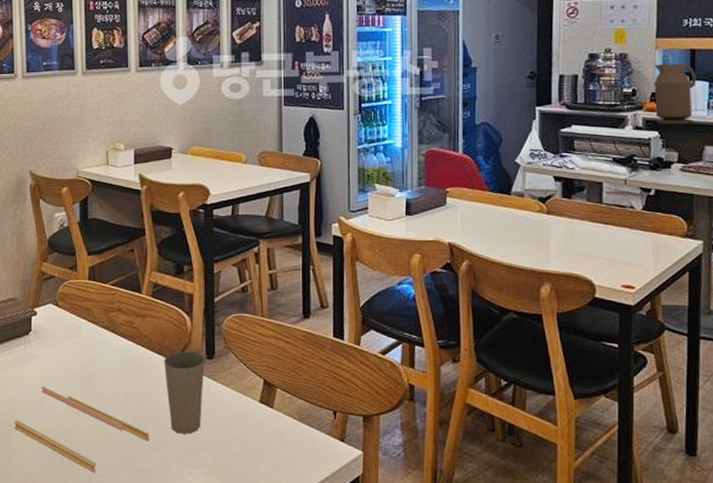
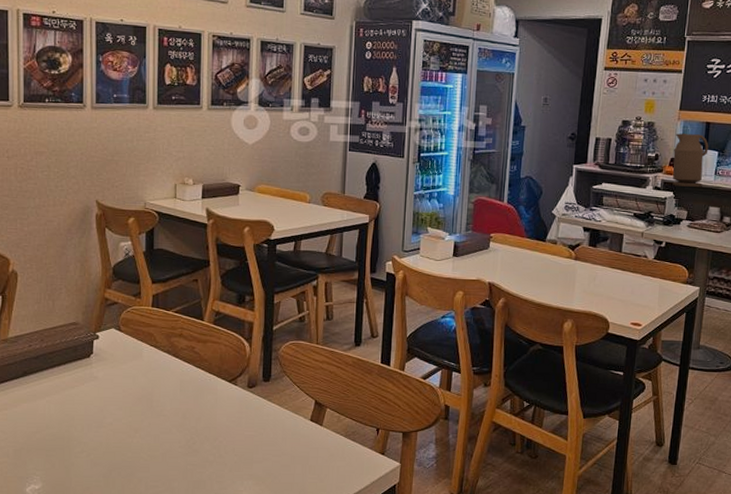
chopsticks: present [13,385,150,473] -> none [72,405,206,485]
cup: present [164,351,205,434] -> none [222,374,261,449]

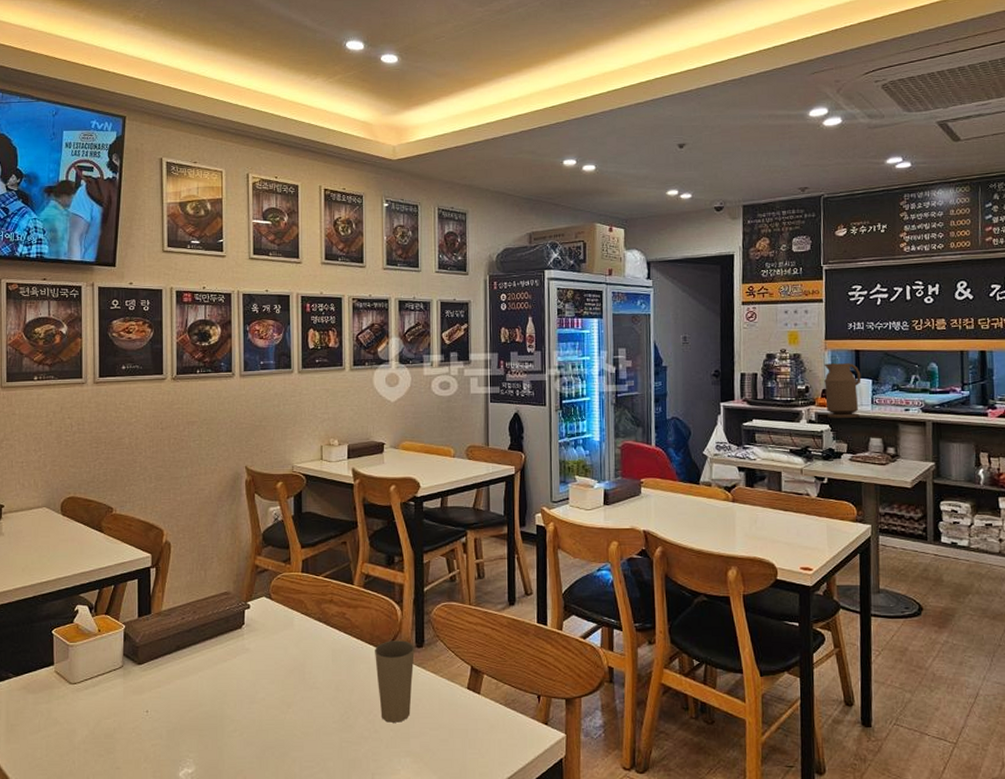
cup: none [222,374,261,449] -> present [375,640,415,723]

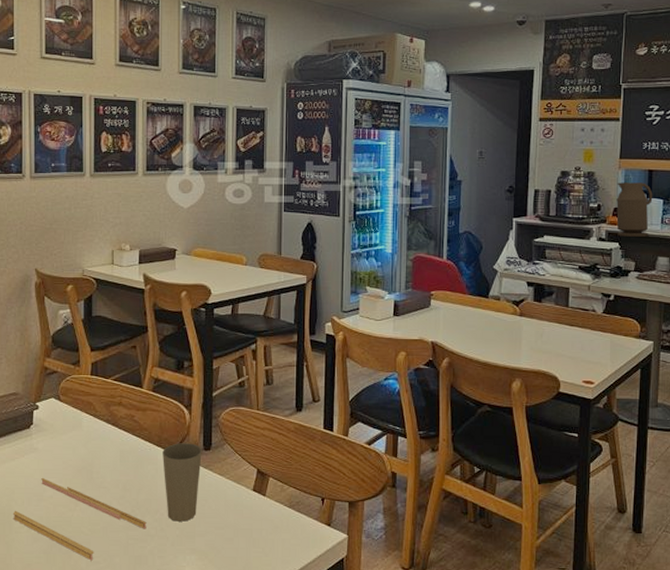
chopsticks: none [225,678,360,765] -> present [12,477,147,561]

